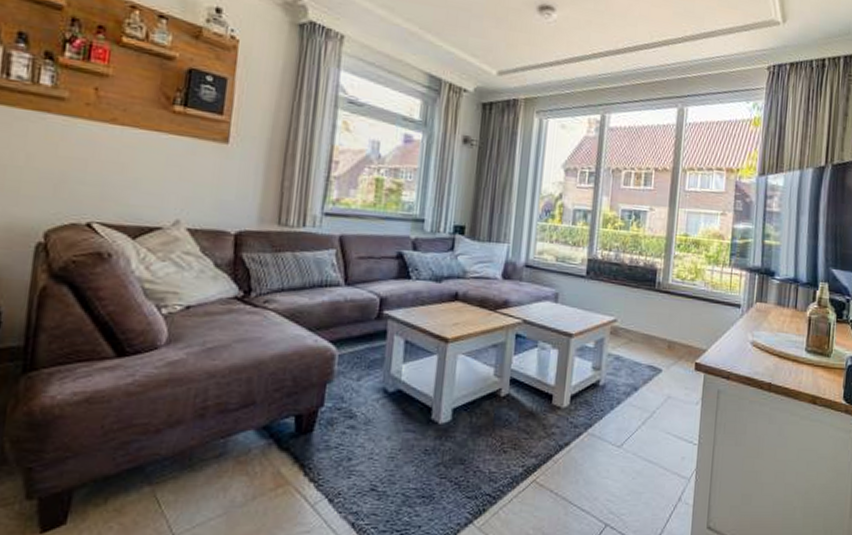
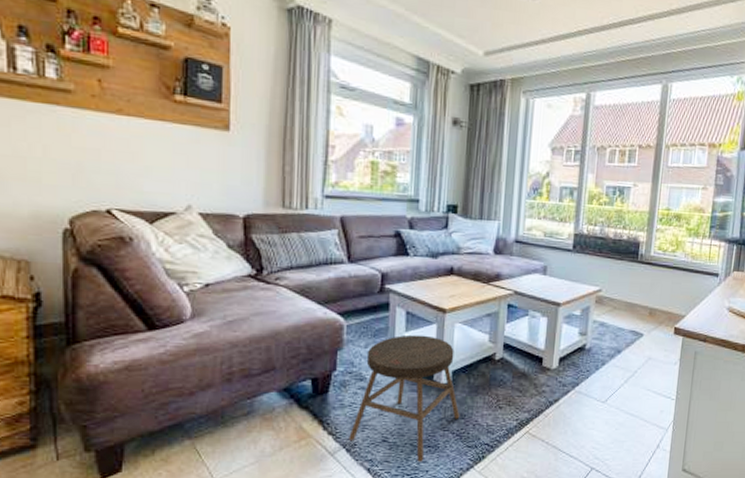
stool: none [332,366,460,516] -> present [349,334,460,462]

